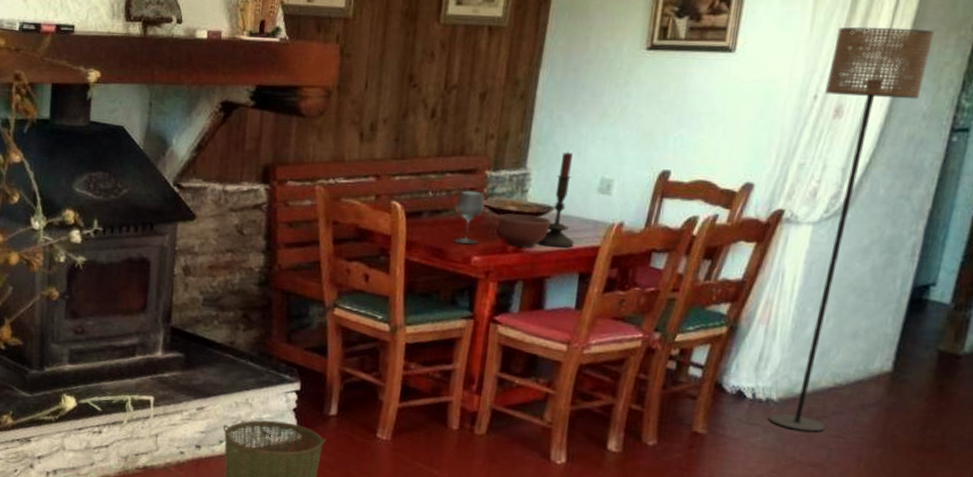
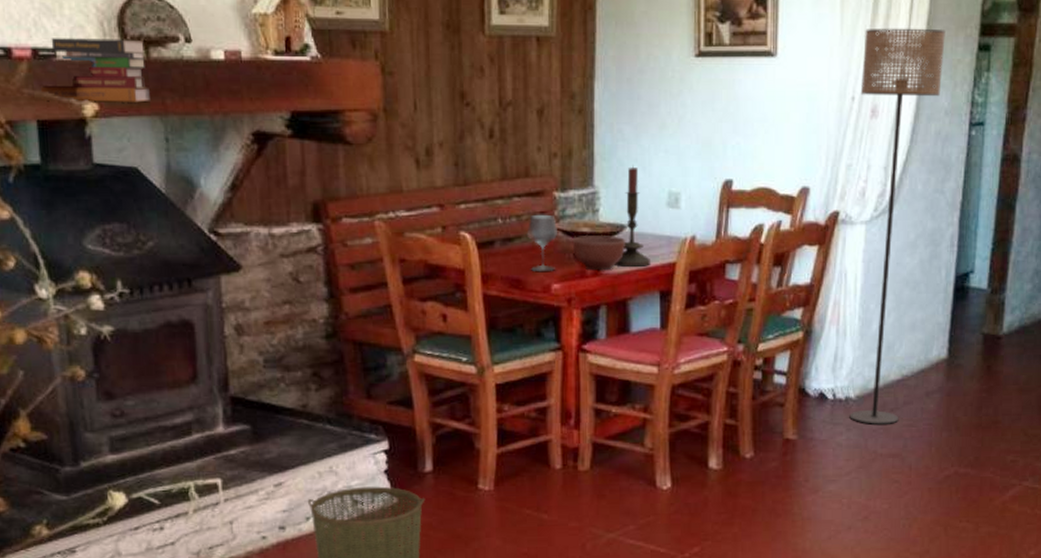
books: none [58,17,144,72] -> present [41,38,152,103]

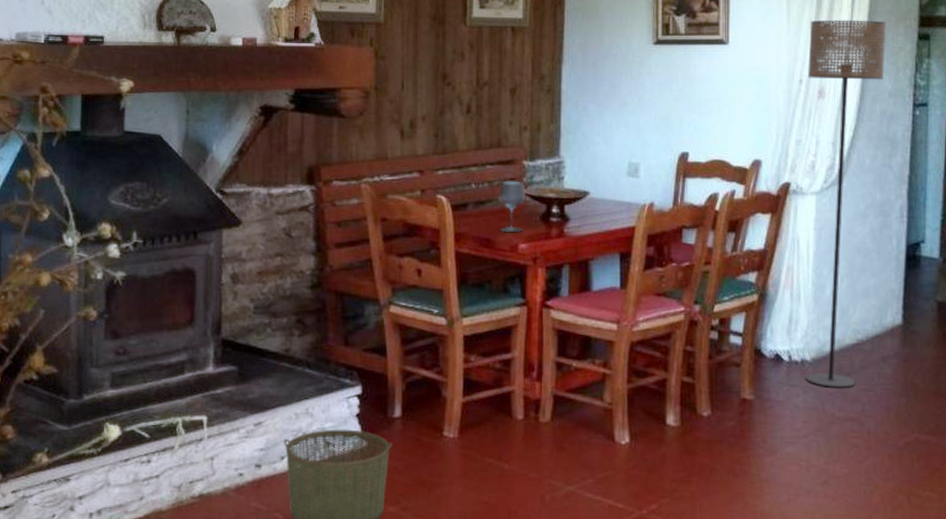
books: present [41,38,152,103] -> none [88,28,178,81]
bowl: present [572,234,626,271] -> none [539,200,589,233]
candle: present [615,165,650,267] -> none [578,138,611,230]

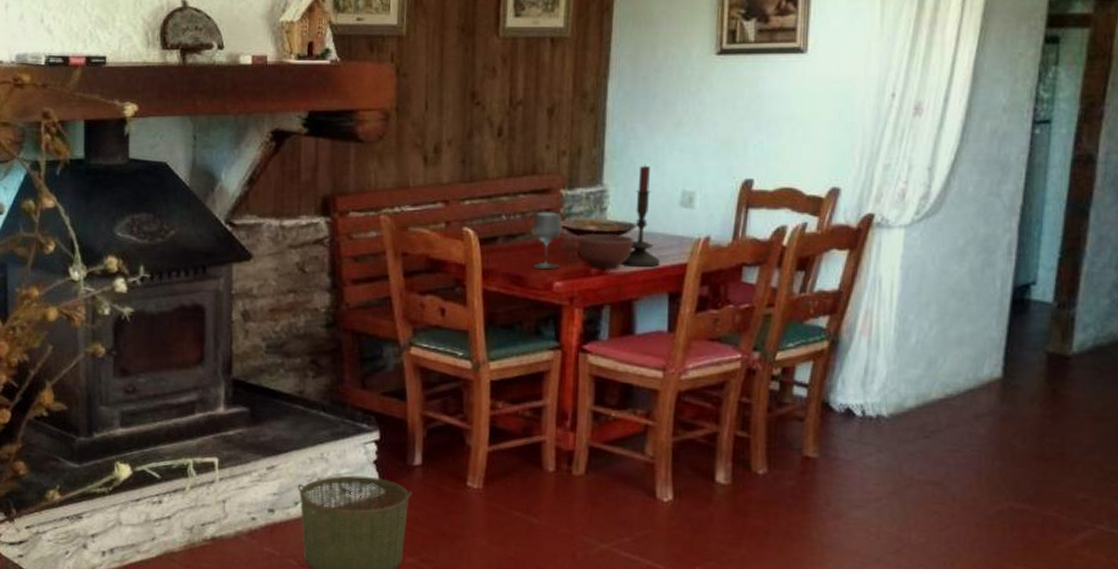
bowl: none [539,200,589,233] -> present [577,233,635,270]
candle: none [578,138,611,230] -> present [621,163,659,267]
floor lamp: present [807,20,886,388] -> none [882,21,1005,448]

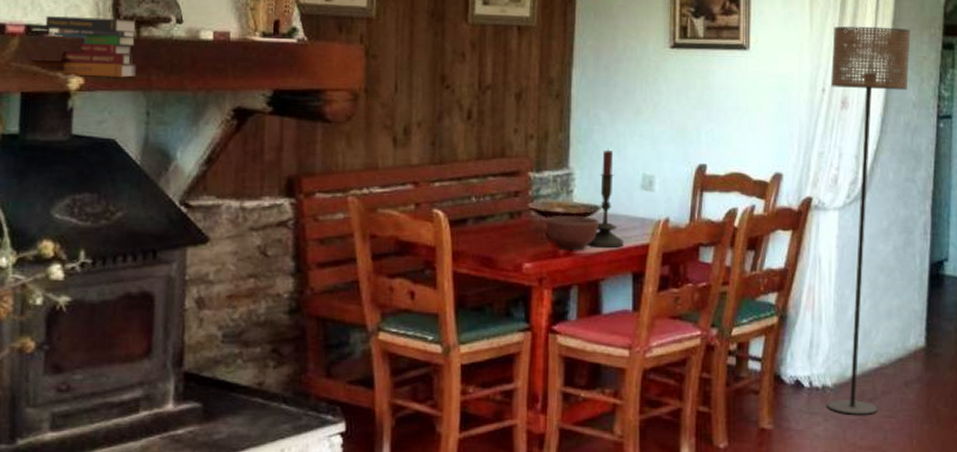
books: none [90,47,184,104] -> present [29,16,137,78]
wine glass: present [532,211,562,269] -> none [501,193,531,250]
floor lamp: none [882,21,1005,448] -> present [828,26,911,415]

